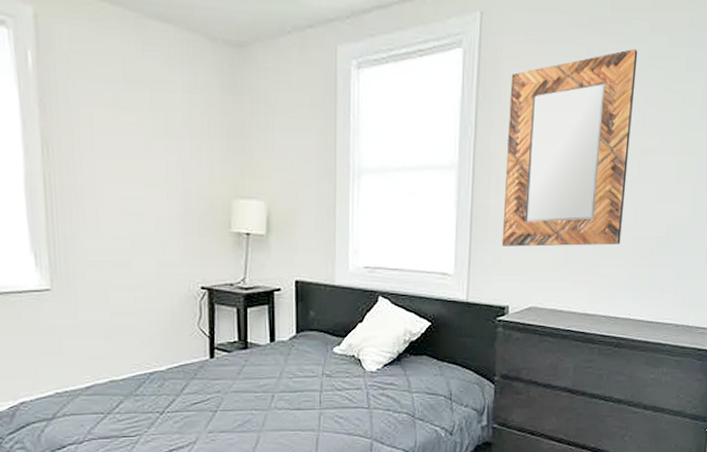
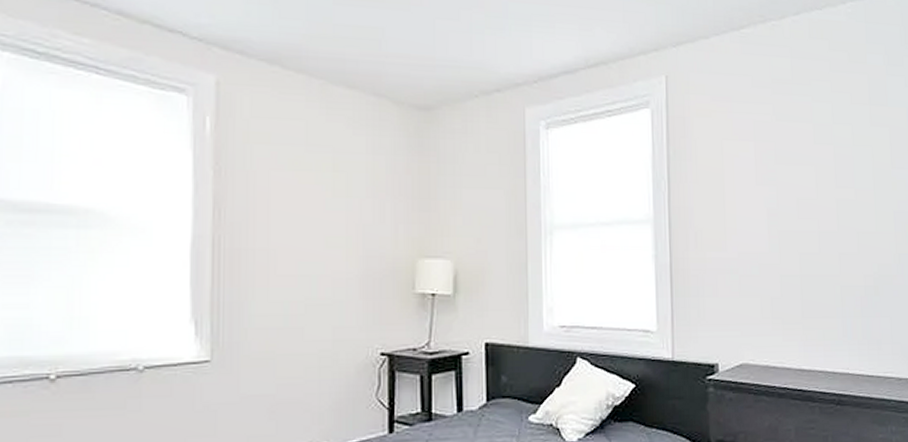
home mirror: present [501,48,638,247] -> none [700,106,828,300]

